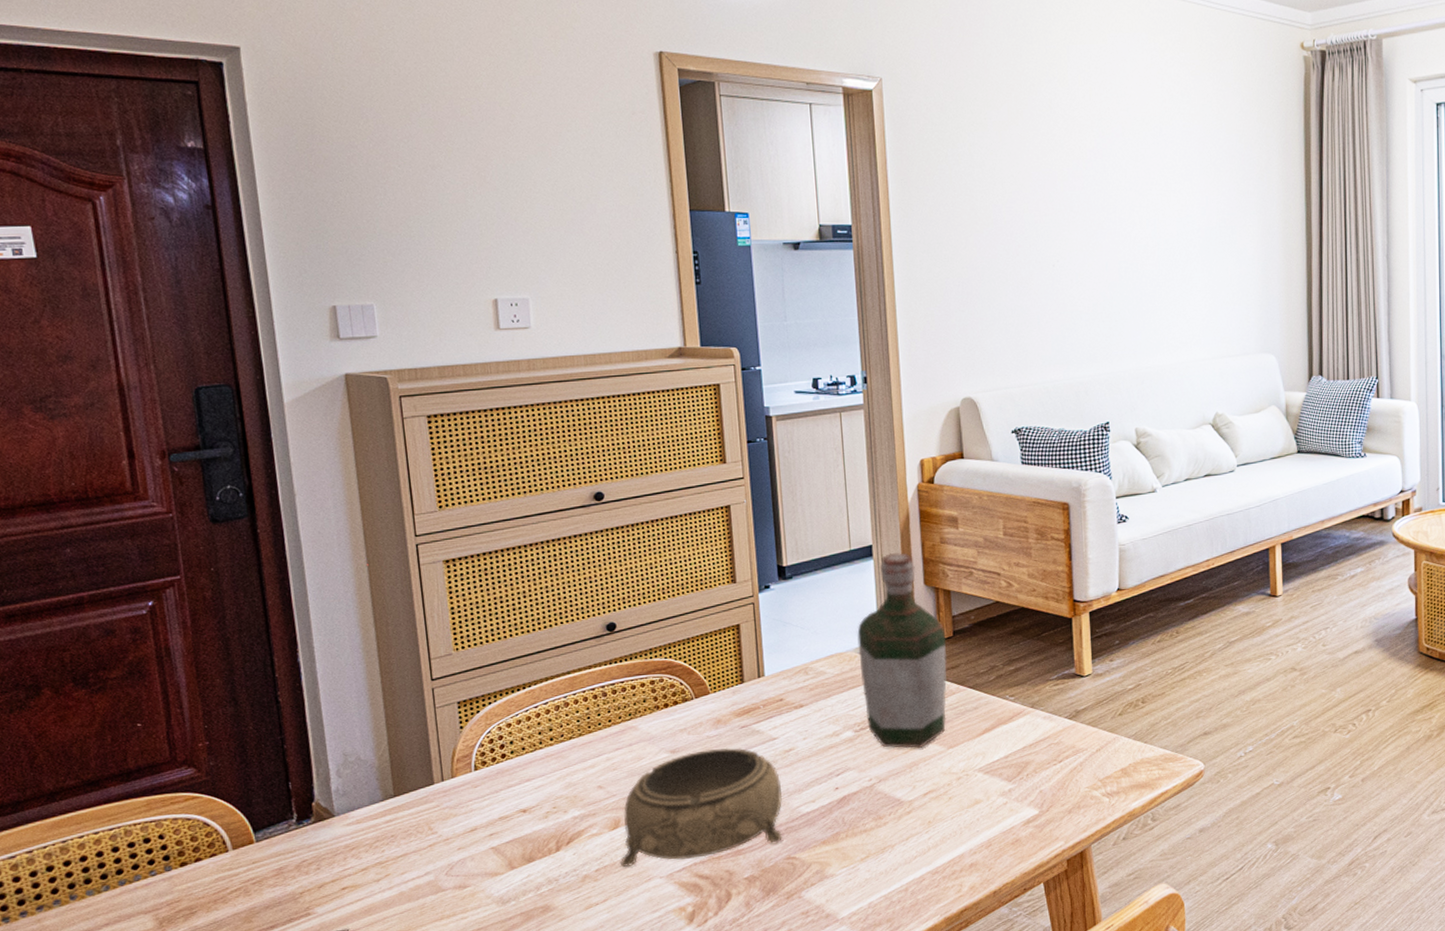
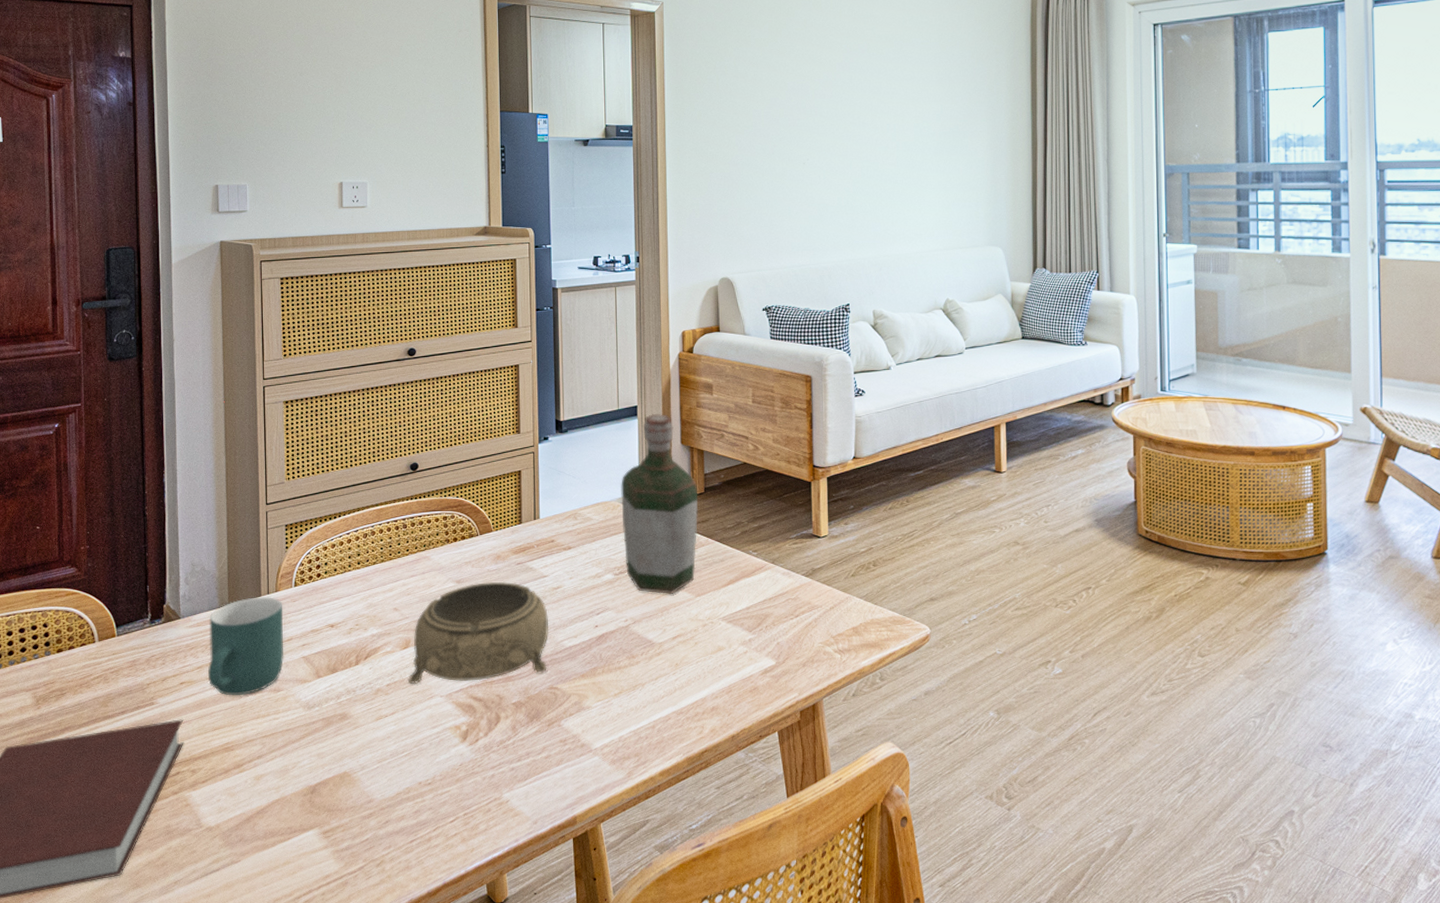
mug: none [371,784,469,898] -> present [208,597,284,696]

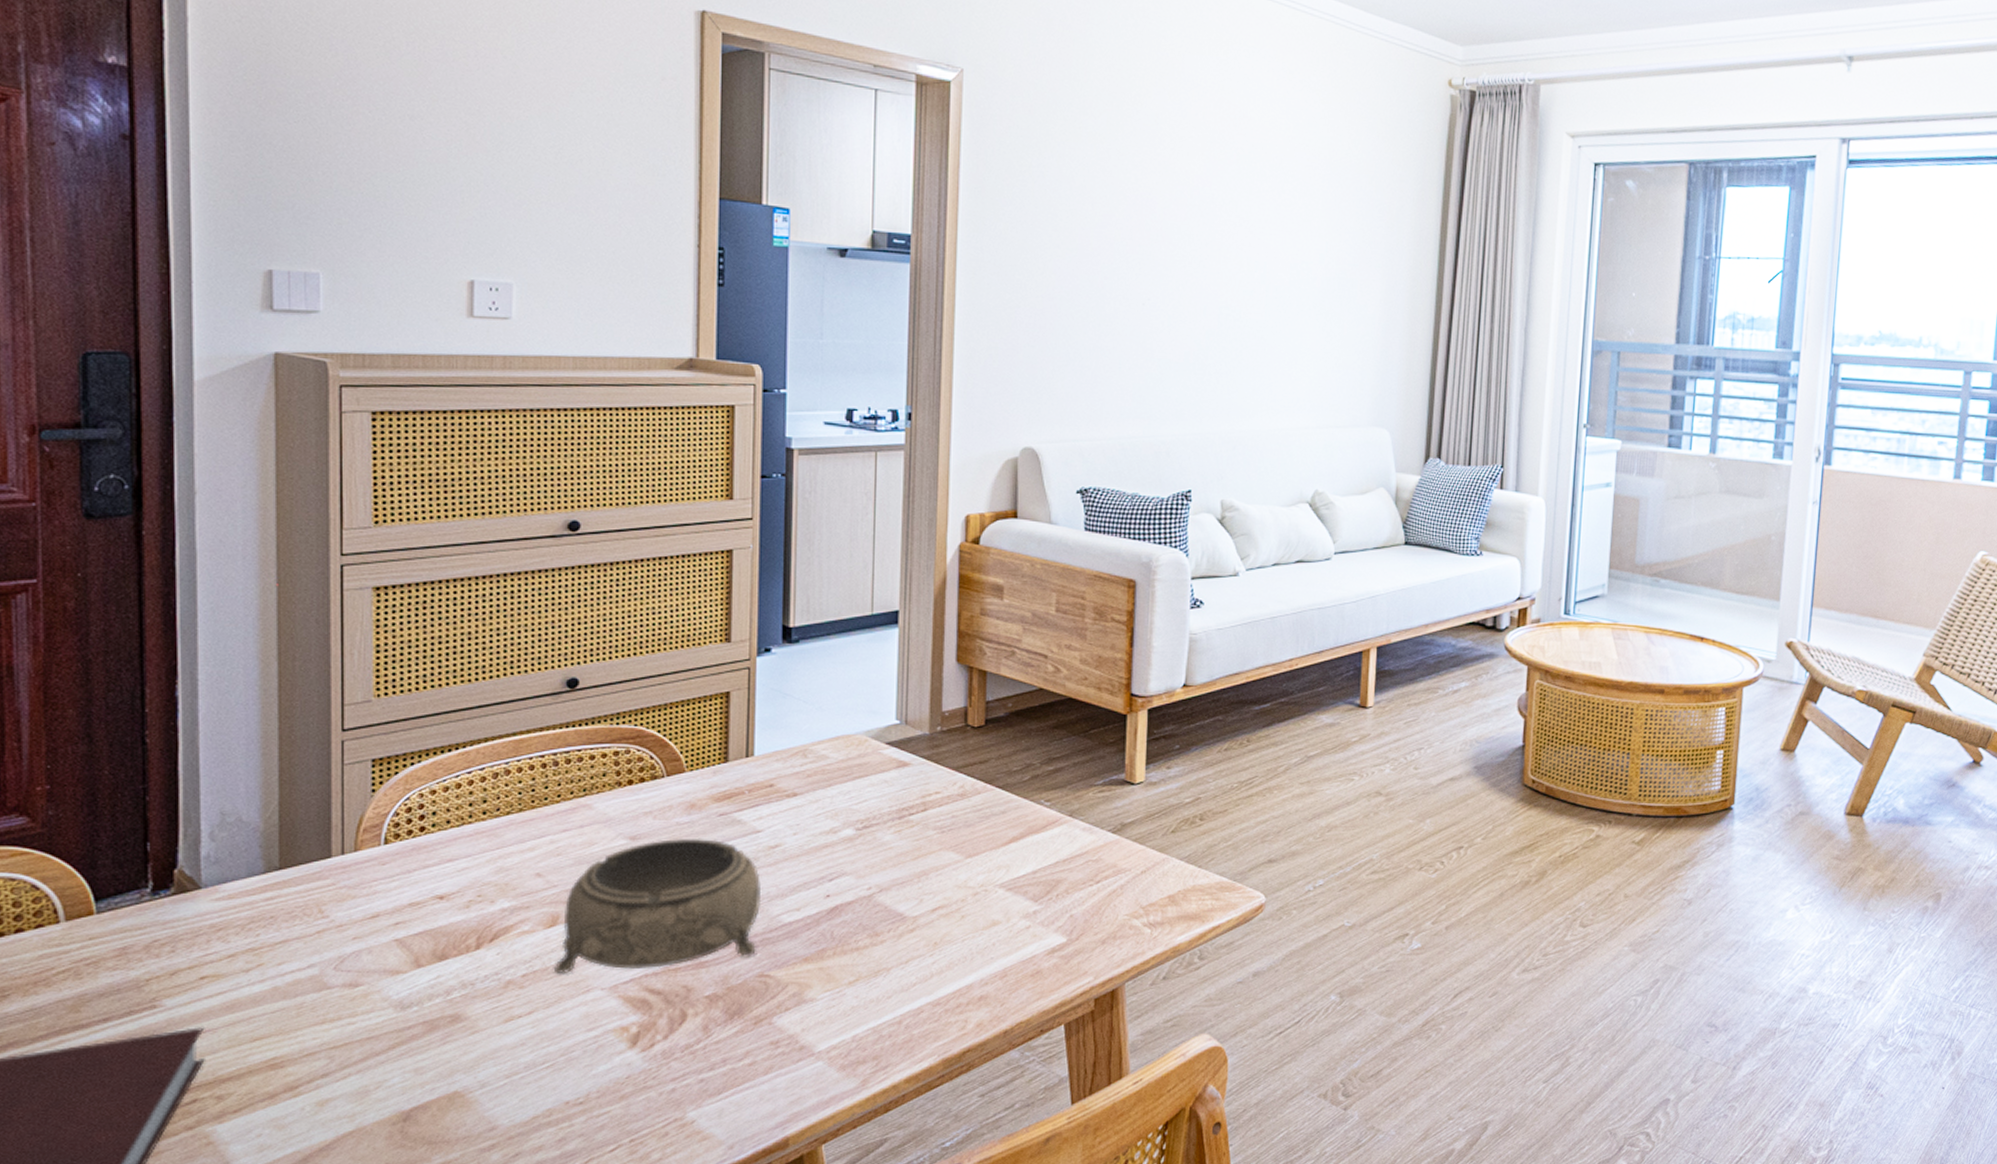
mug: present [208,597,284,696] -> none [245,858,366,994]
bottle: present [621,414,699,595] -> none [869,622,977,856]

